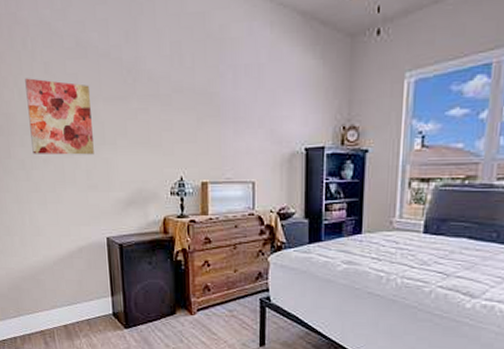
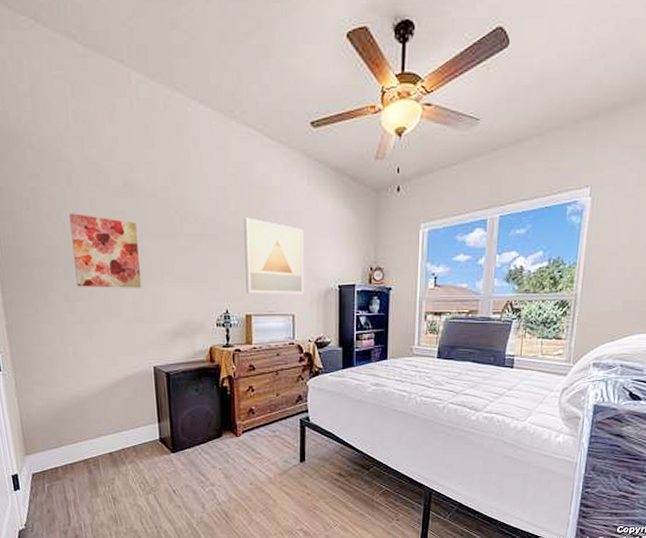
wall art: none [199,74,266,160] -> present [244,217,304,295]

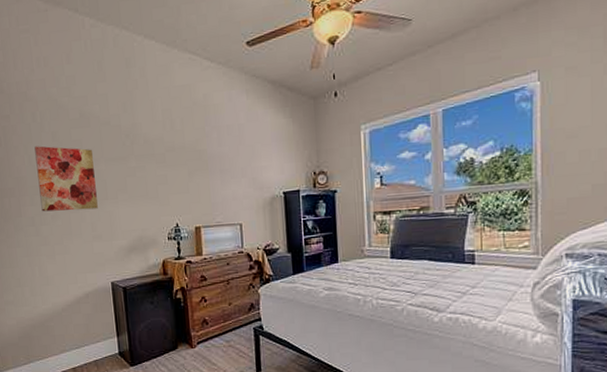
wall art: present [244,217,304,295] -> none [189,135,250,206]

